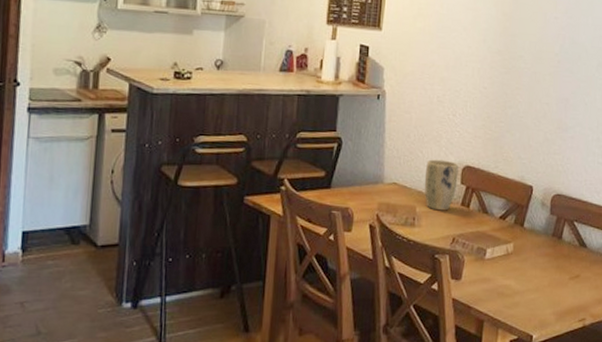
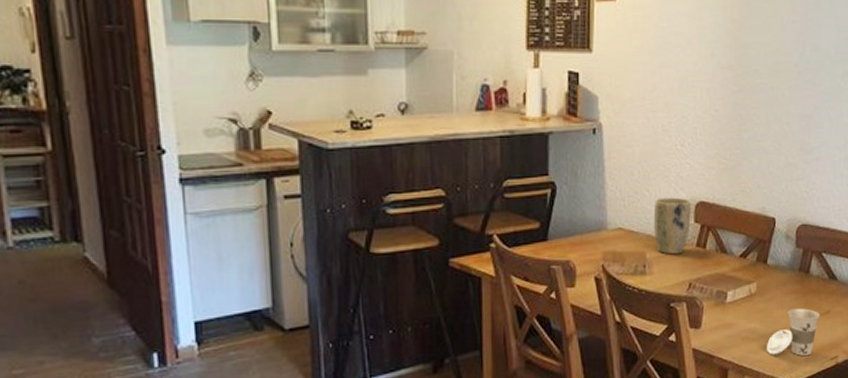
cup: none [520,270,571,316] -> present [767,308,821,356]

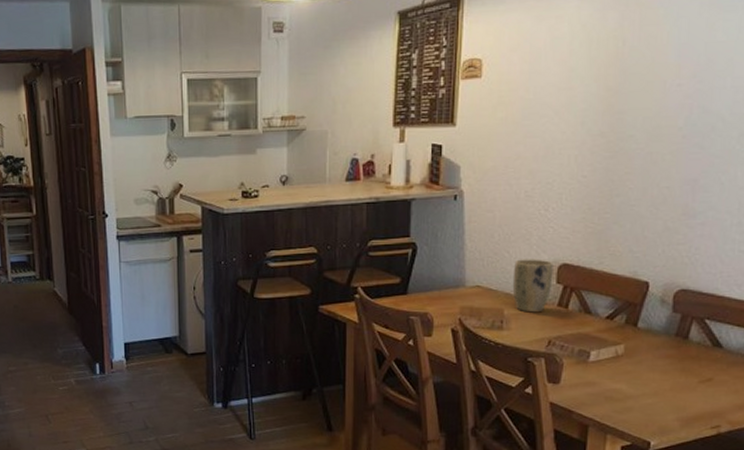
cup: present [767,308,821,356] -> none [634,372,701,422]

